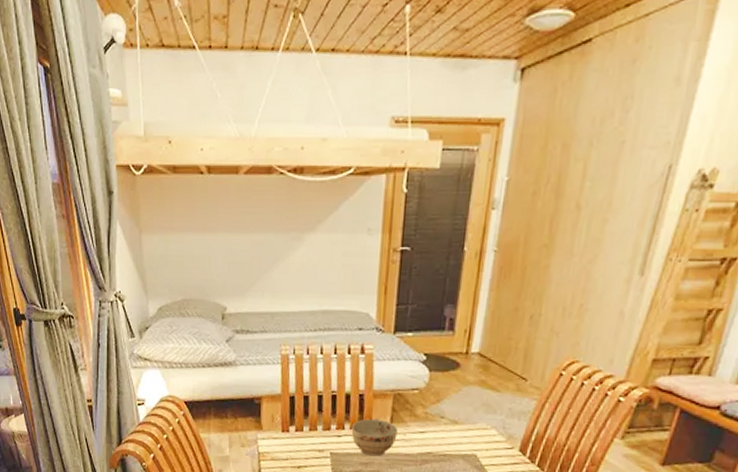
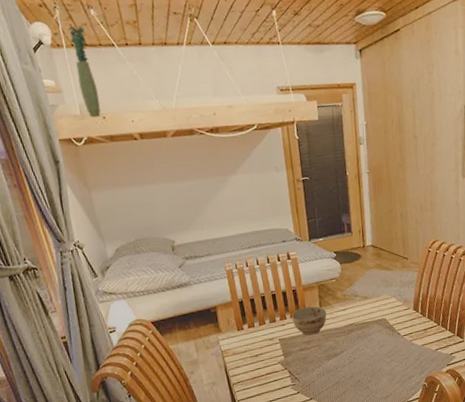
vase: none [146,16,168,141] -> present [68,23,101,118]

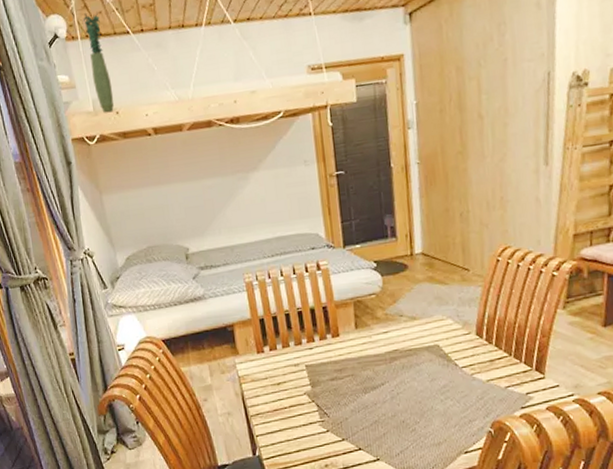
teacup: present [291,306,327,336] -> none [320,326,364,363]

